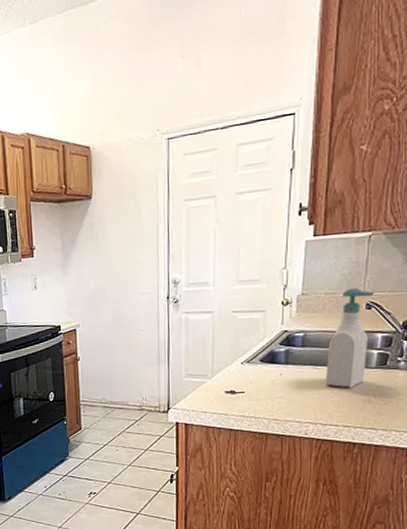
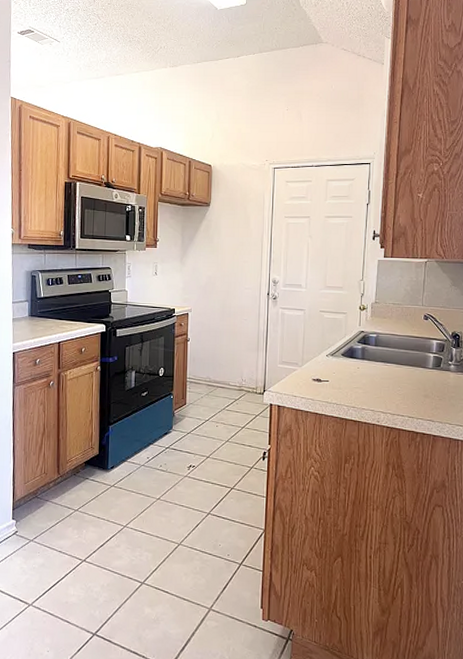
soap bottle: present [325,287,375,388] -> none [393,301,430,384]

